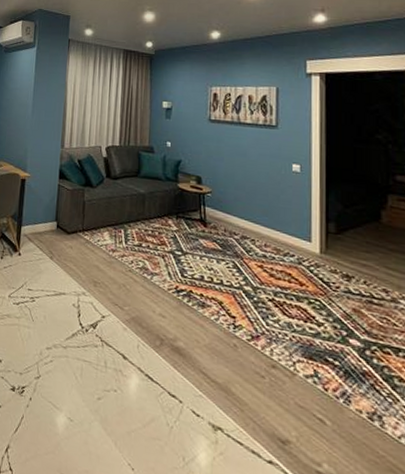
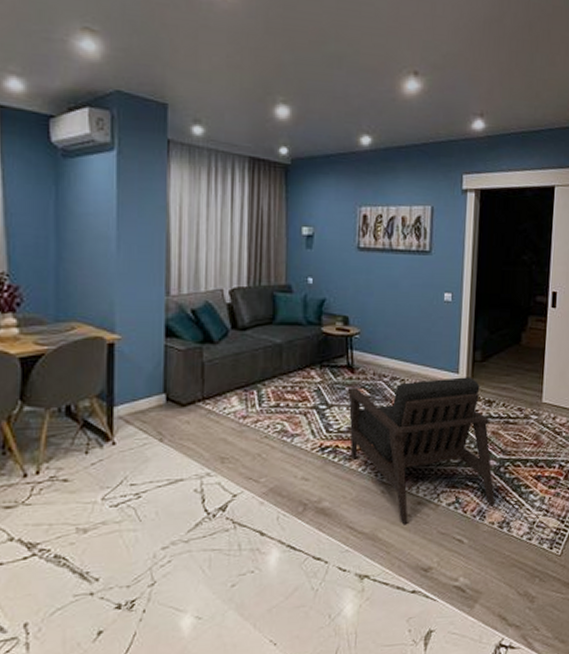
armchair: none [200,239,362,391] -> present [347,377,496,525]

